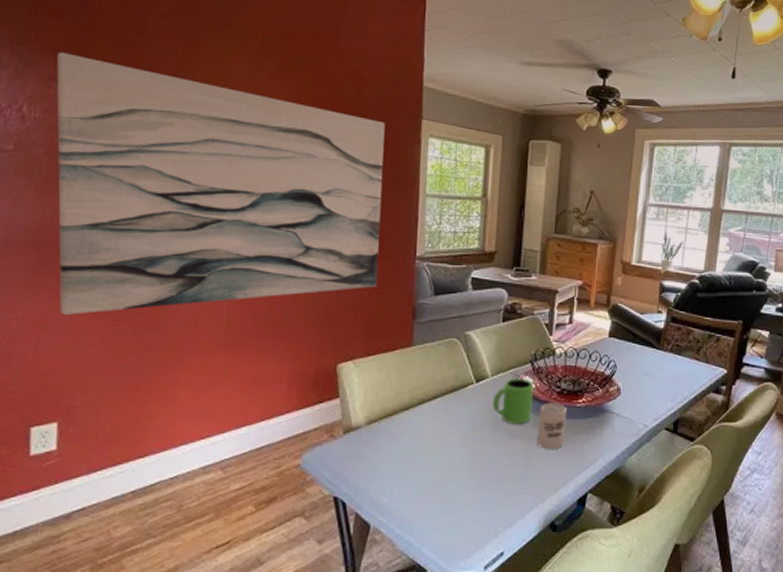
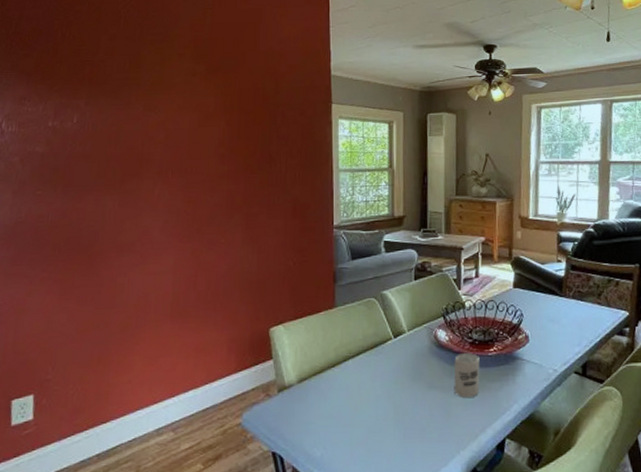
wall art: present [56,52,386,315] -> none [28,75,301,299]
mug: present [493,378,533,425] -> none [411,331,448,376]

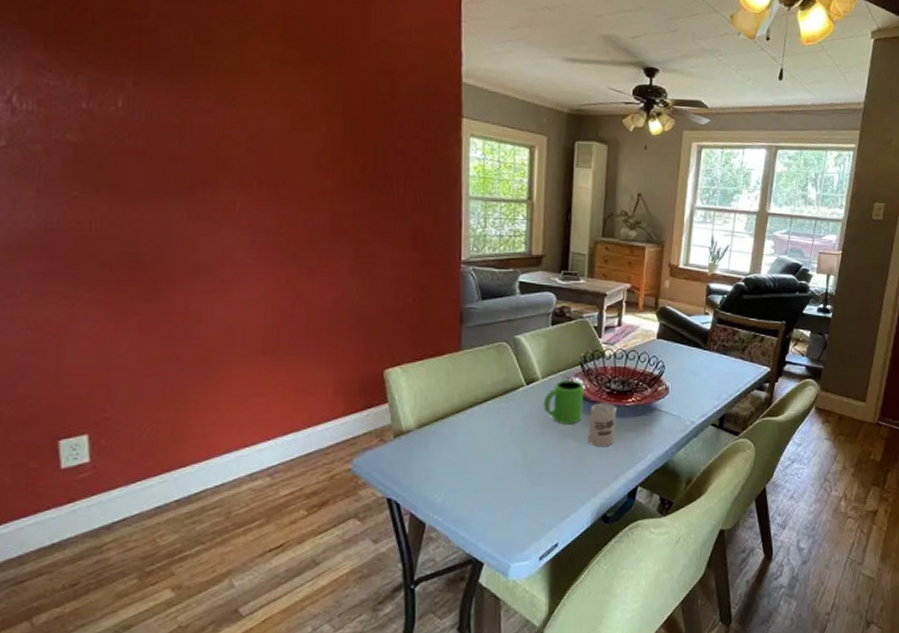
mug: none [411,331,448,376] -> present [544,379,583,425]

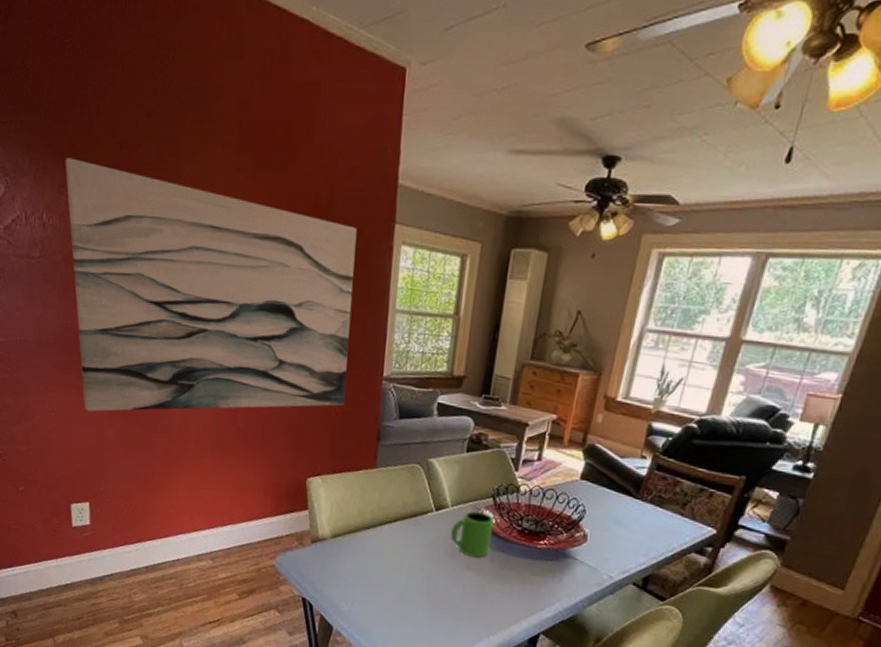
wall art: none [46,36,423,324] -> present [65,158,357,412]
cup: present [588,403,617,447] -> none [492,540,527,587]

